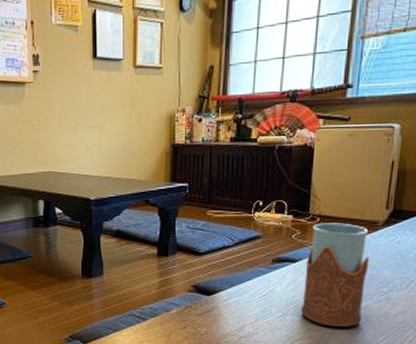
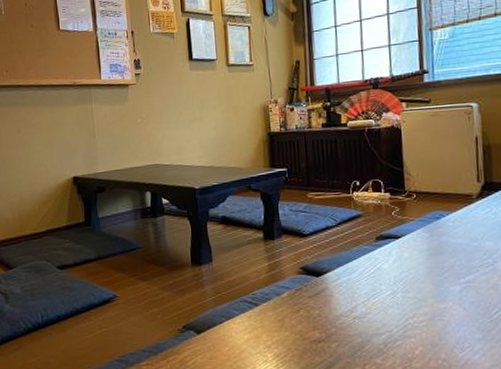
drinking glass: present [300,223,370,327] -> none [409,198,471,302]

